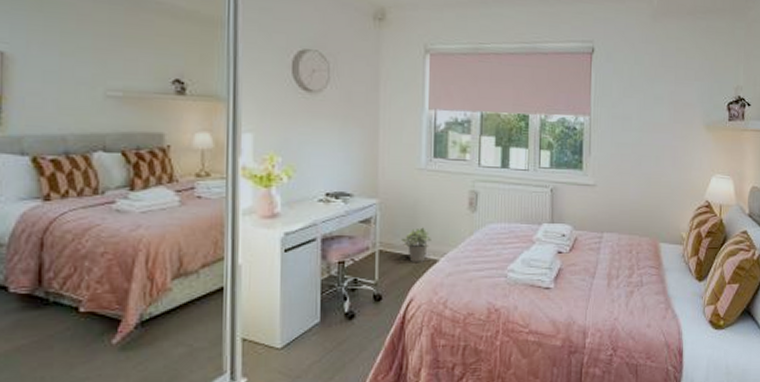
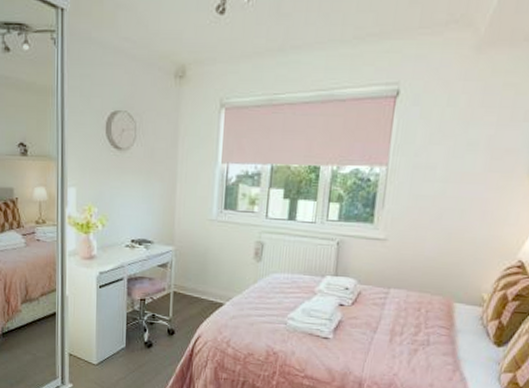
potted plant: present [402,227,431,262] -> none [193,273,218,304]

